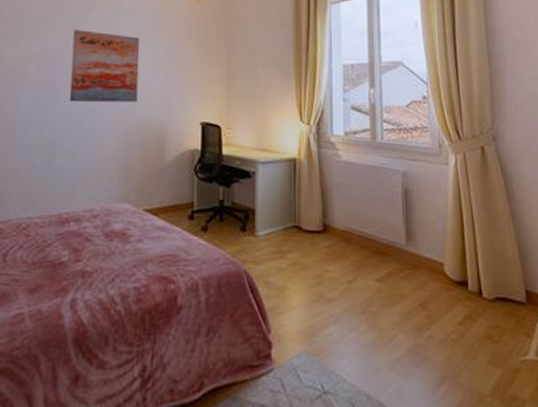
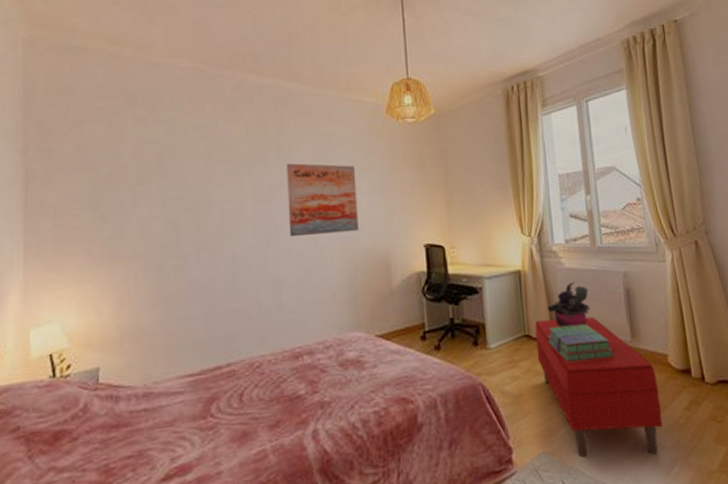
bench: none [306,212,434,369] -> present [534,316,663,458]
stack of books: none [319,221,387,259] -> present [548,324,615,362]
potted plant: none [320,176,366,223] -> present [547,282,591,328]

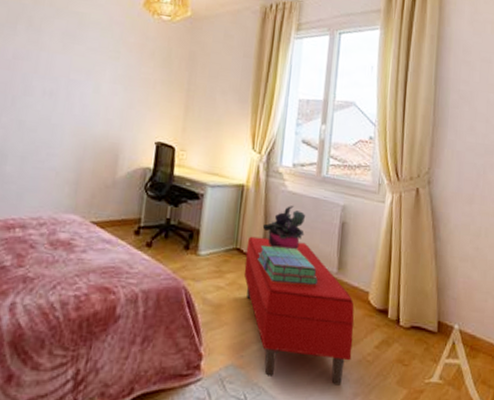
wall art: present [287,163,359,237] -> none [24,36,103,116]

